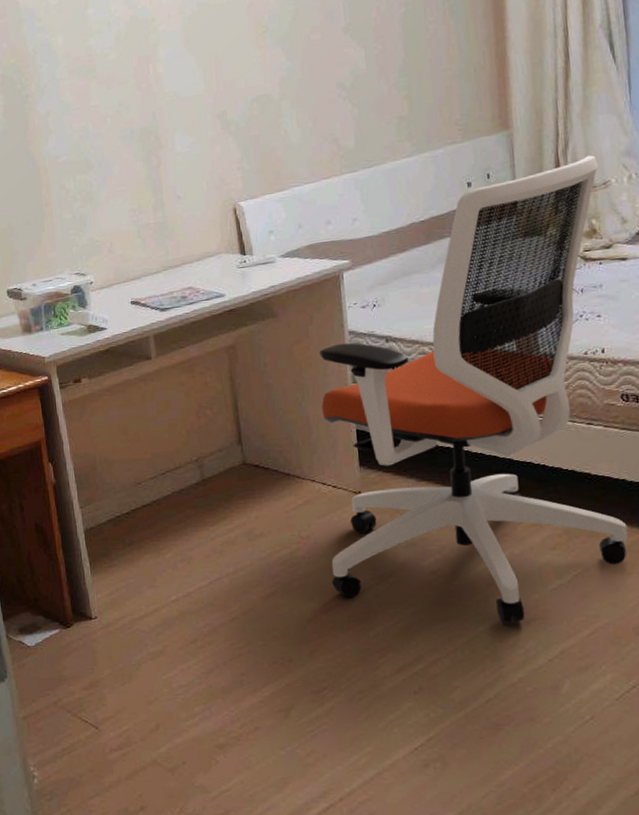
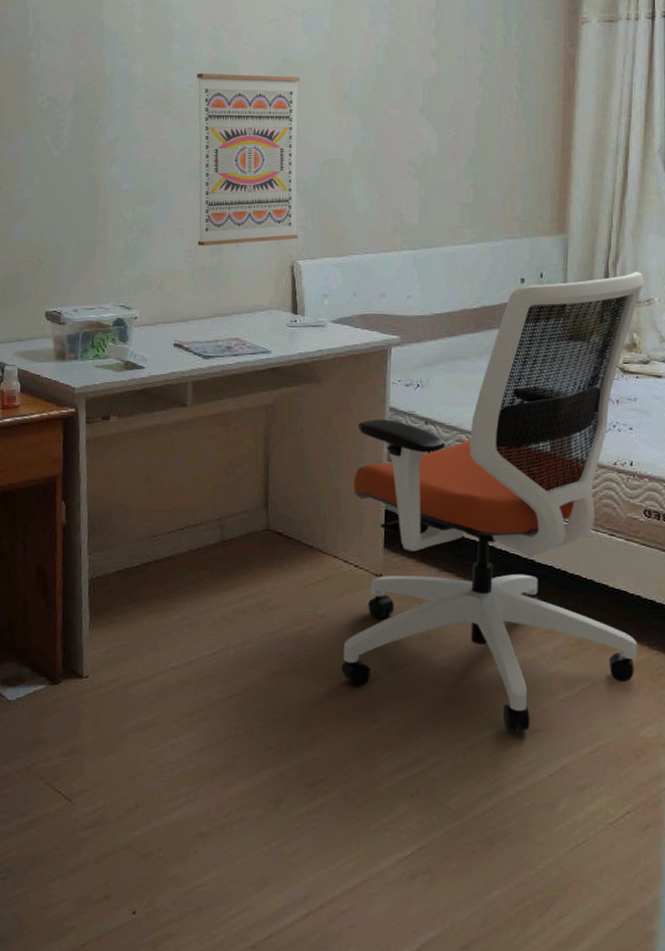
wall art: none [115,19,237,204] -> present [197,73,300,246]

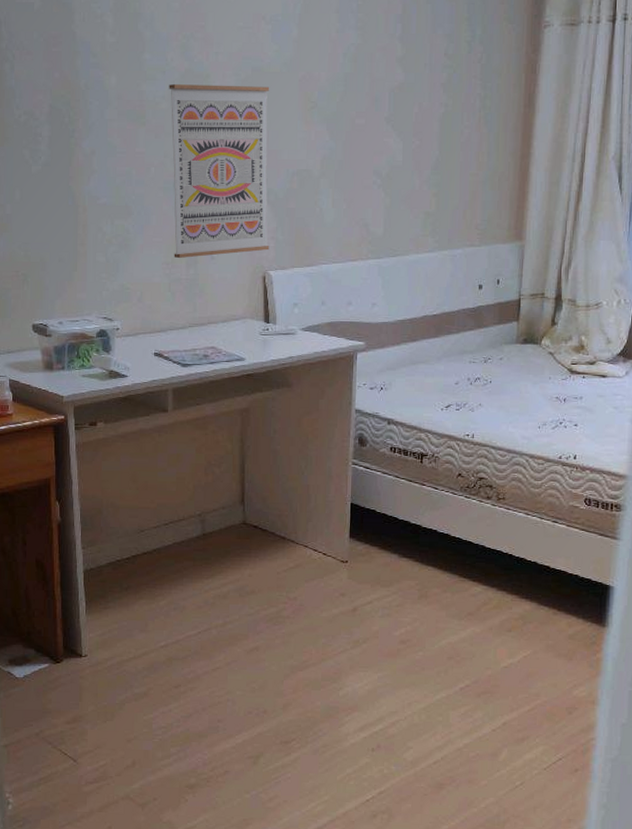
office chair: present [341,272,644,732] -> none [311,277,594,694]

